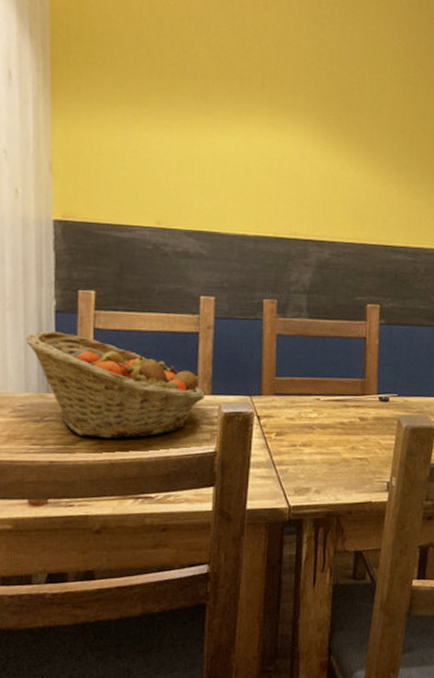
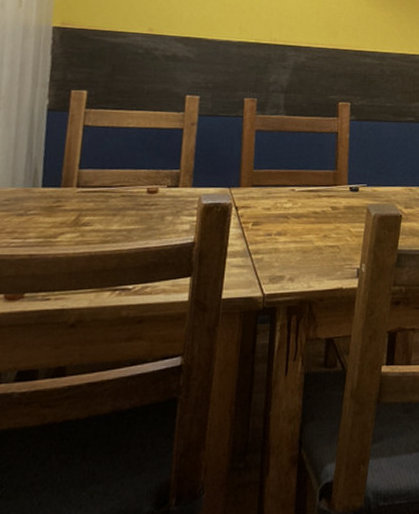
fruit basket: present [25,331,205,439] -> none [16,128,186,231]

